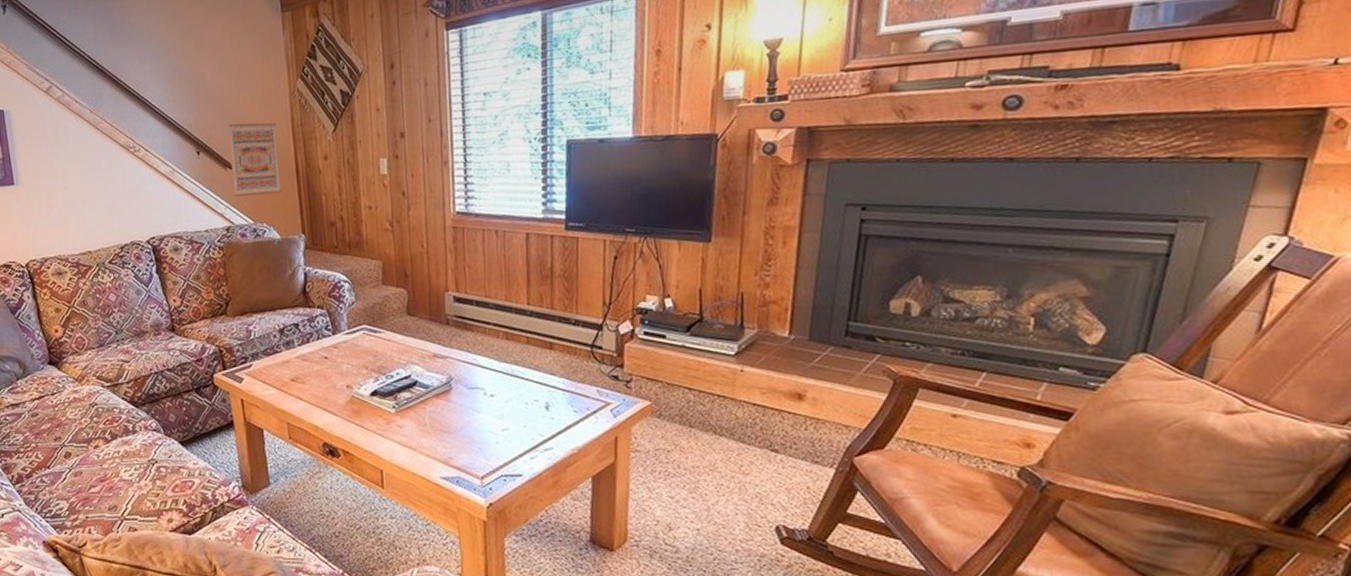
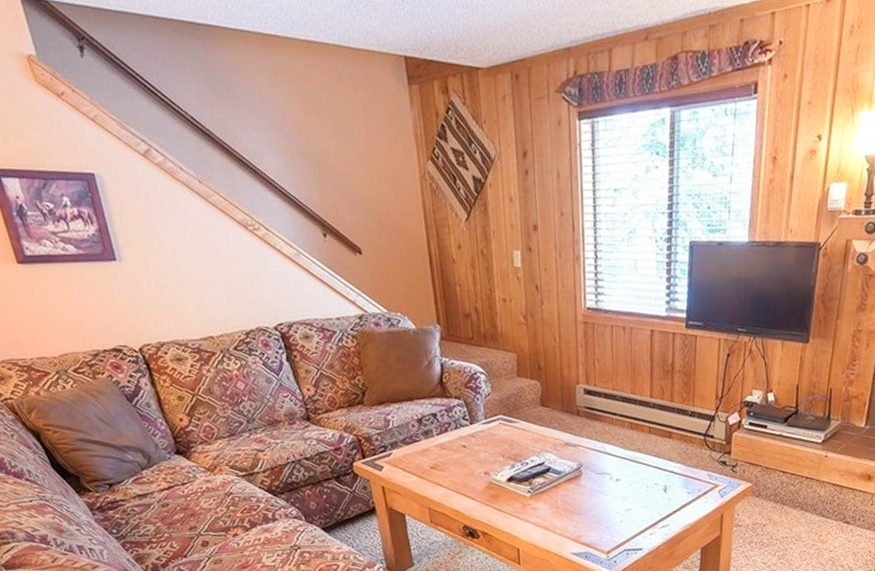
wall art: present [228,122,281,198] -> none [355,205,415,285]

